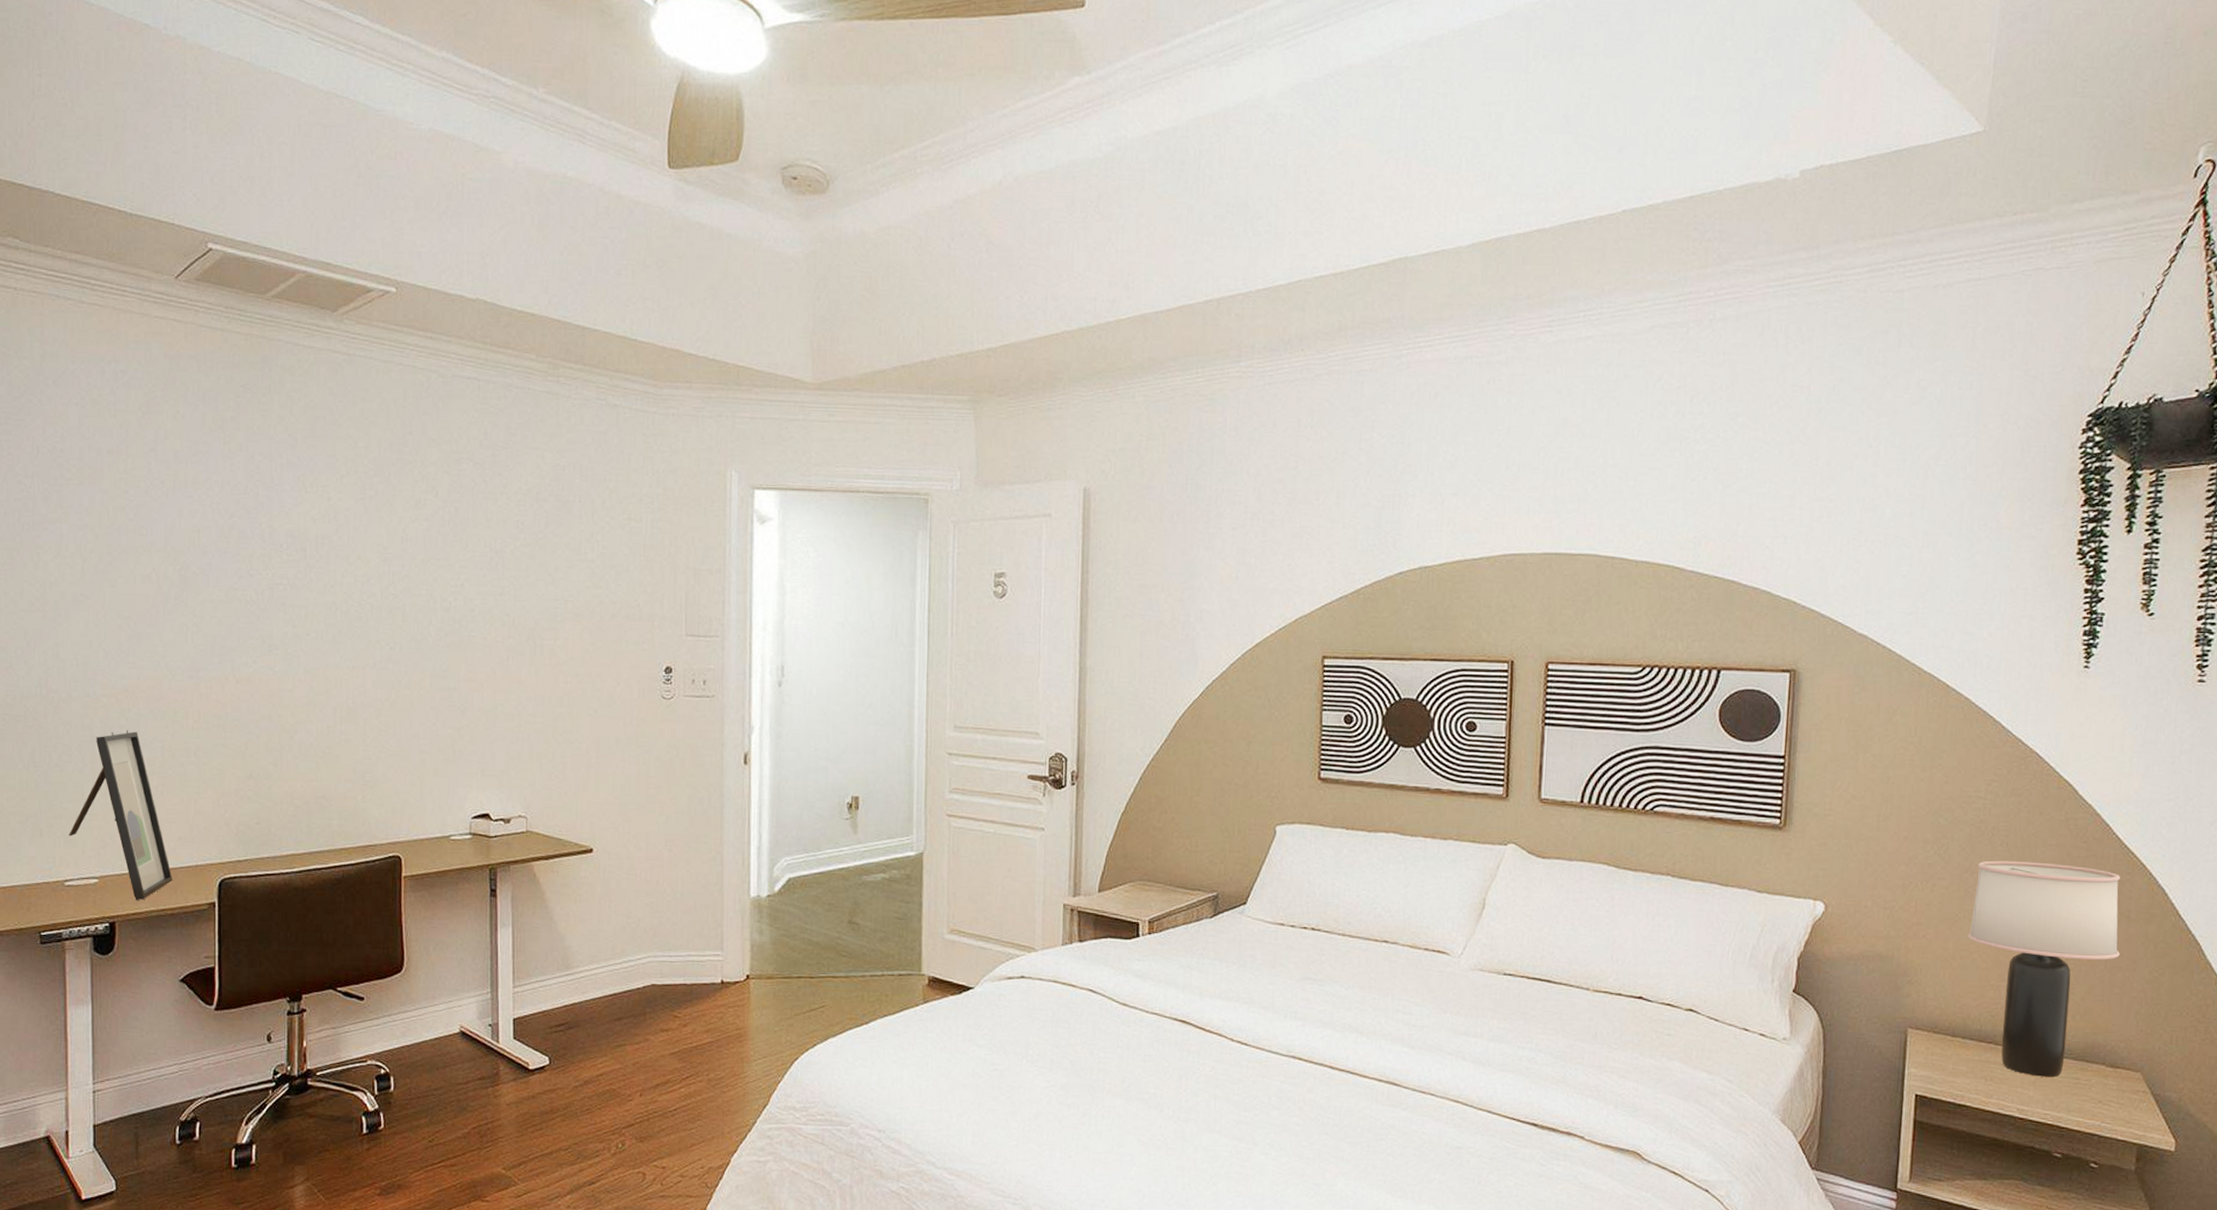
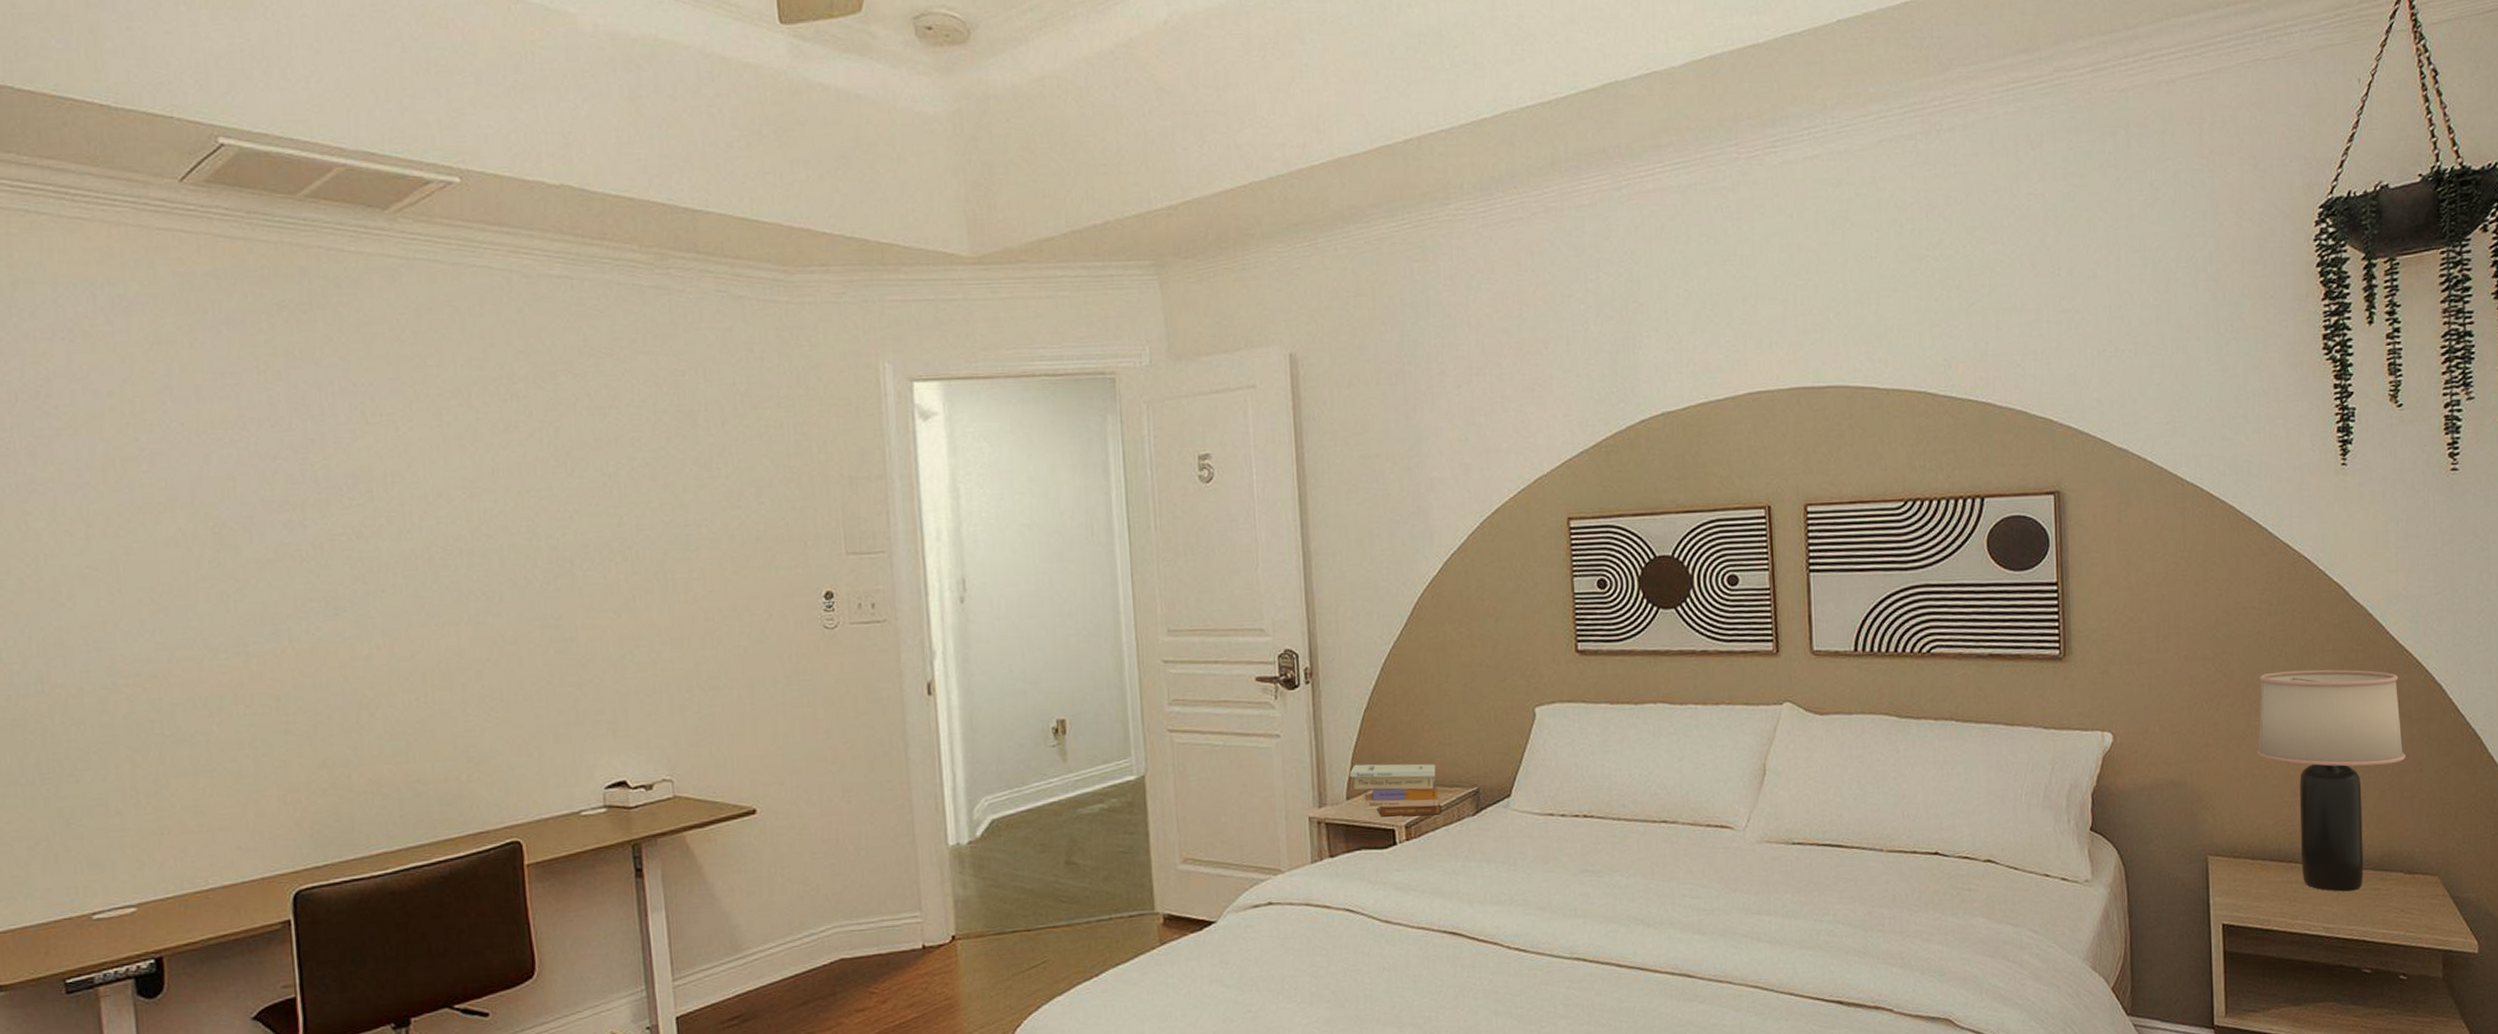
picture frame: present [69,730,173,900] -> none [93,724,234,927]
books: none [1103,861,1183,914] -> present [1349,763,1442,817]

